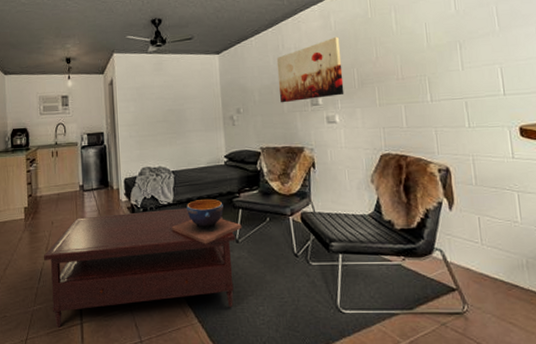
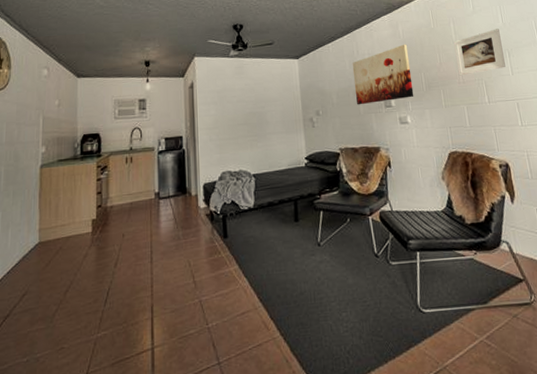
coffee table: present [43,208,235,329] -> none [111,212,317,358]
decorative bowl: present [171,199,242,244] -> none [252,202,324,250]
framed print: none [393,17,455,71] -> present [453,29,506,76]

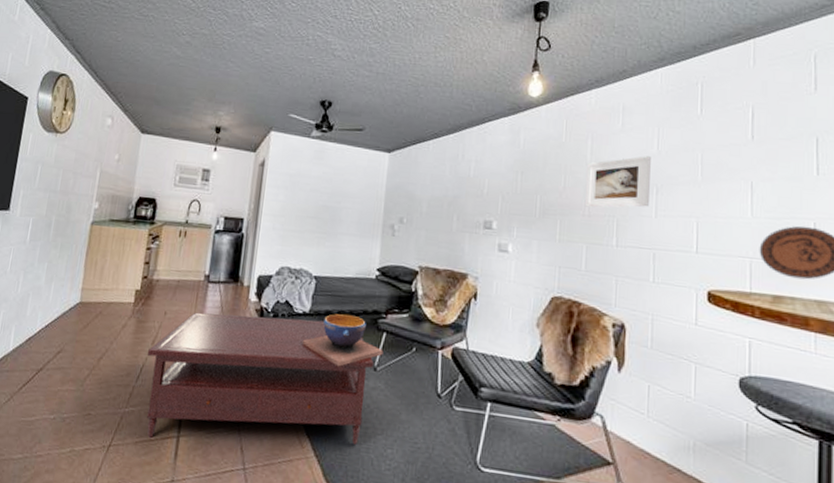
coffee table: none [111,212,317,358] -> present [147,312,374,444]
decorative bowl: none [252,202,324,250] -> present [302,314,384,367]
wall art: present [352,44,414,105] -> none [450,156,527,223]

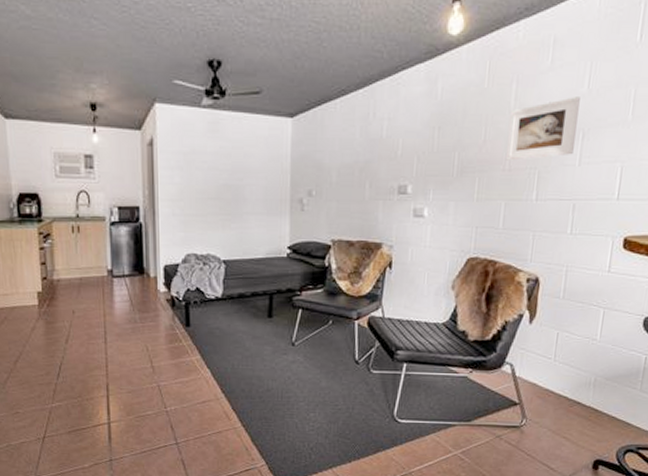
coffee table: present [147,312,374,444] -> none [62,304,291,428]
decorative bowl: present [302,314,384,367] -> none [218,296,300,346]

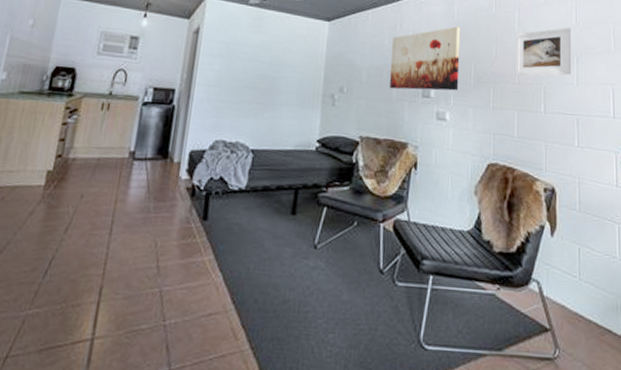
wall art: none [362,108,445,188] -> present [390,26,461,91]

